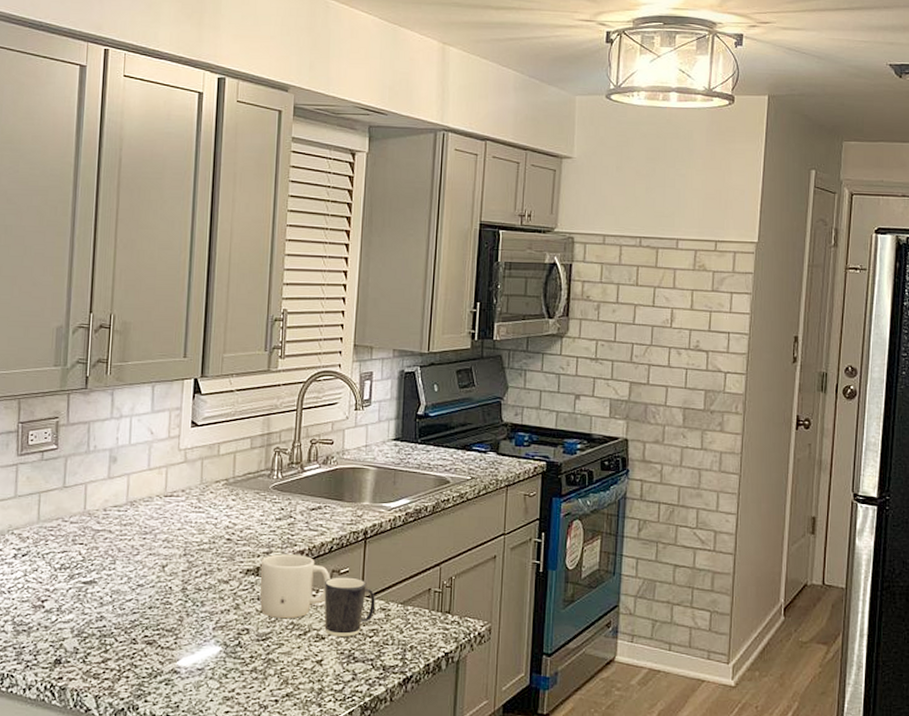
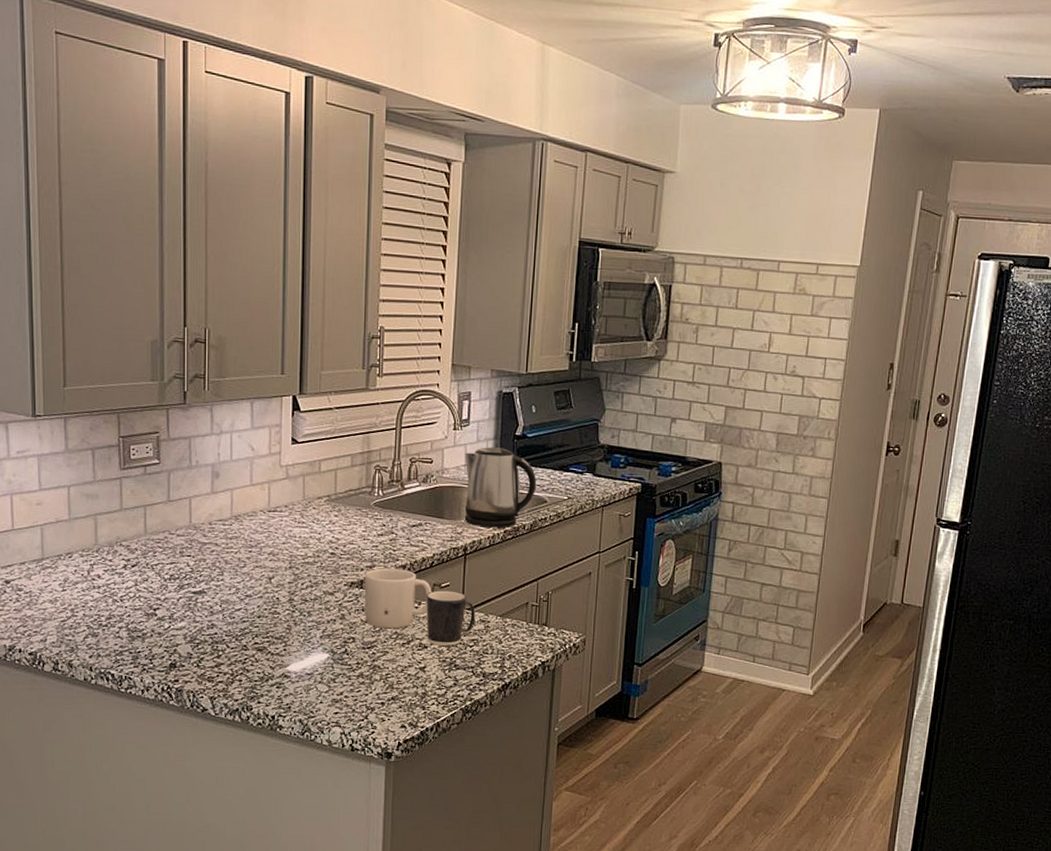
kettle: none [365,427,439,510] -> present [464,447,537,528]

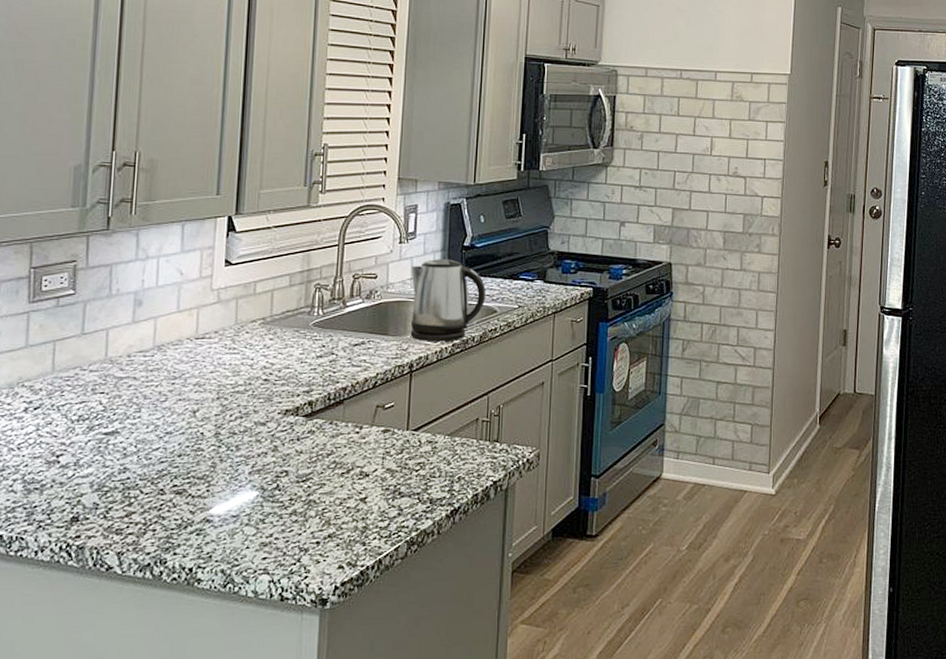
mug: present [364,568,432,629] -> none [300,392,375,458]
mug: present [425,590,475,646] -> none [367,411,421,473]

